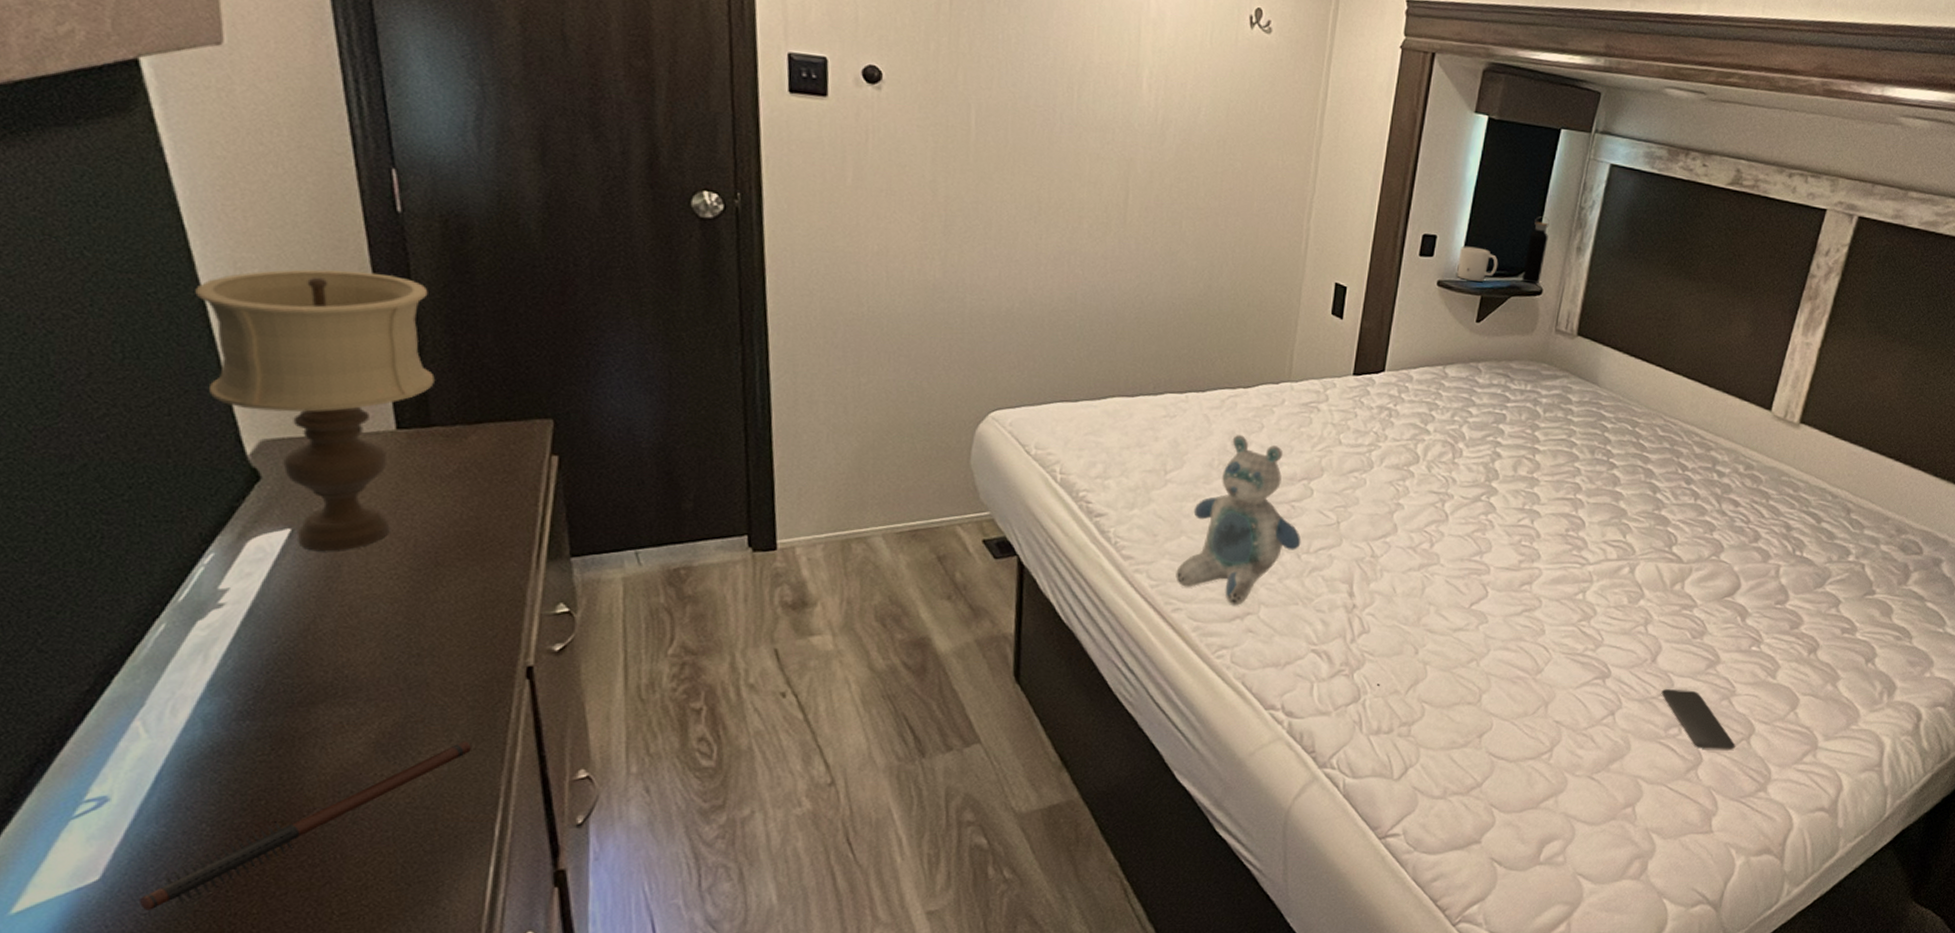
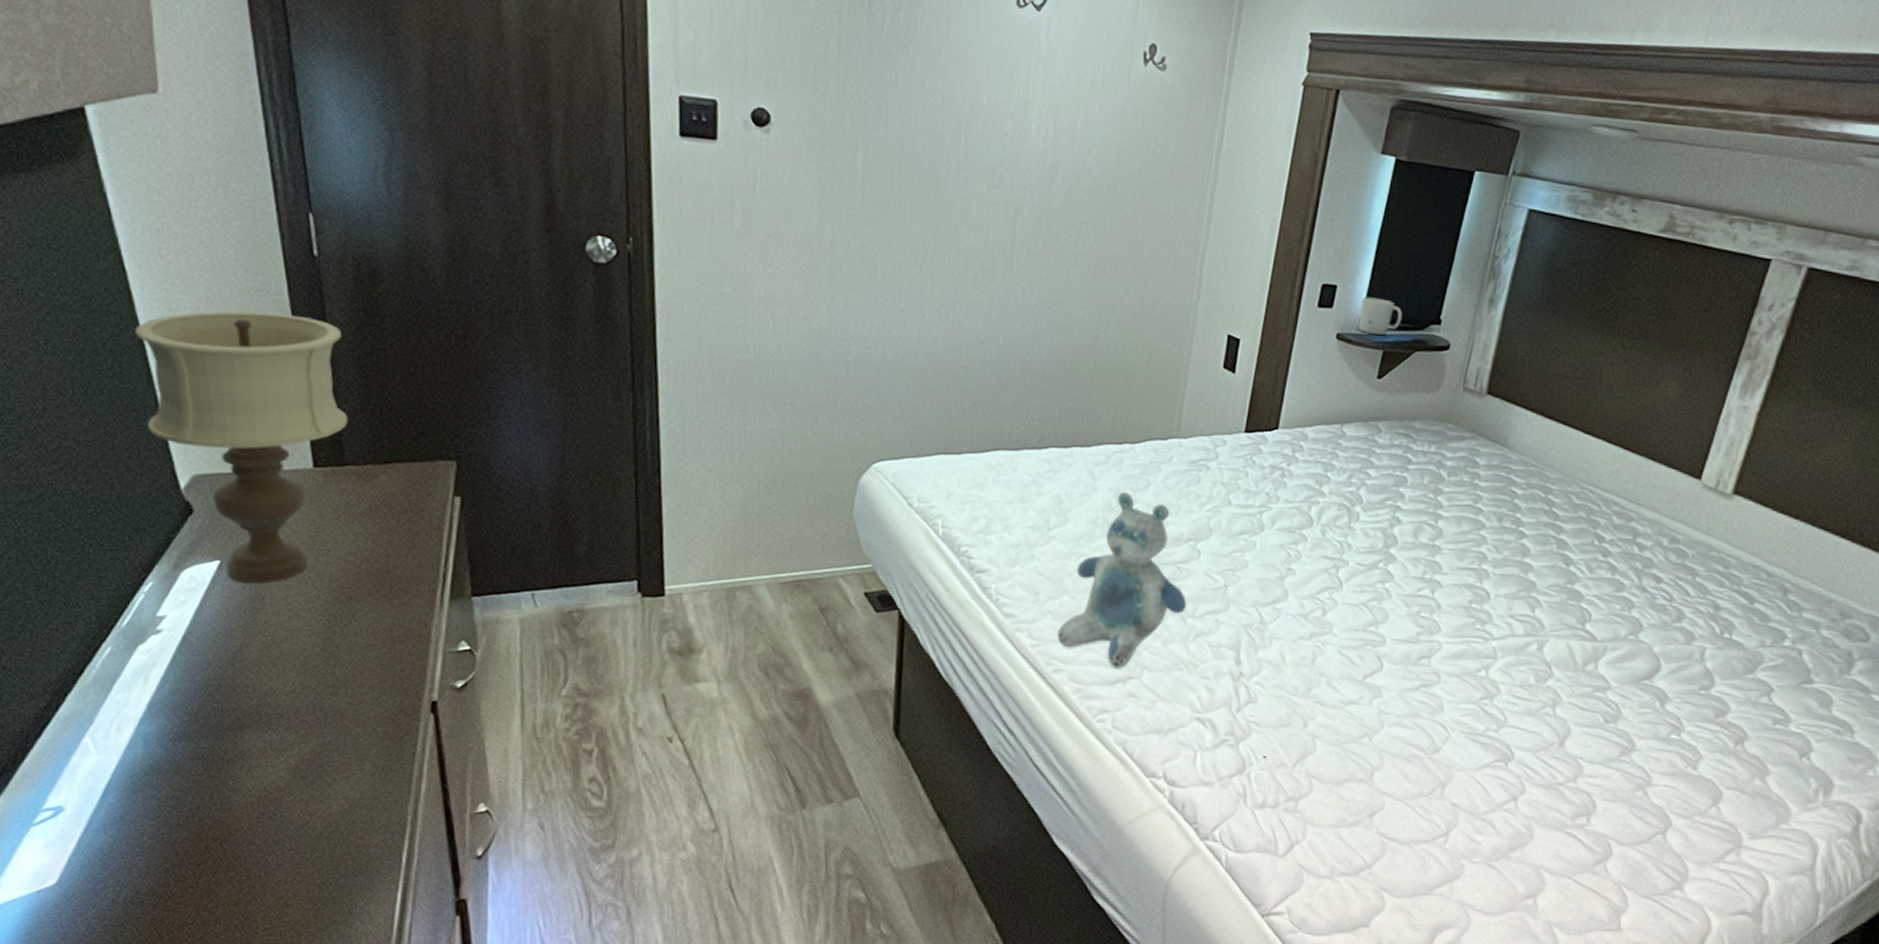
hairbrush: present [140,741,471,910] -> none [91,770,381,915]
water bottle: present [1522,216,1550,283] -> none [1428,265,1460,338]
smartphone: present [1661,689,1736,750] -> none [1569,775,1650,844]

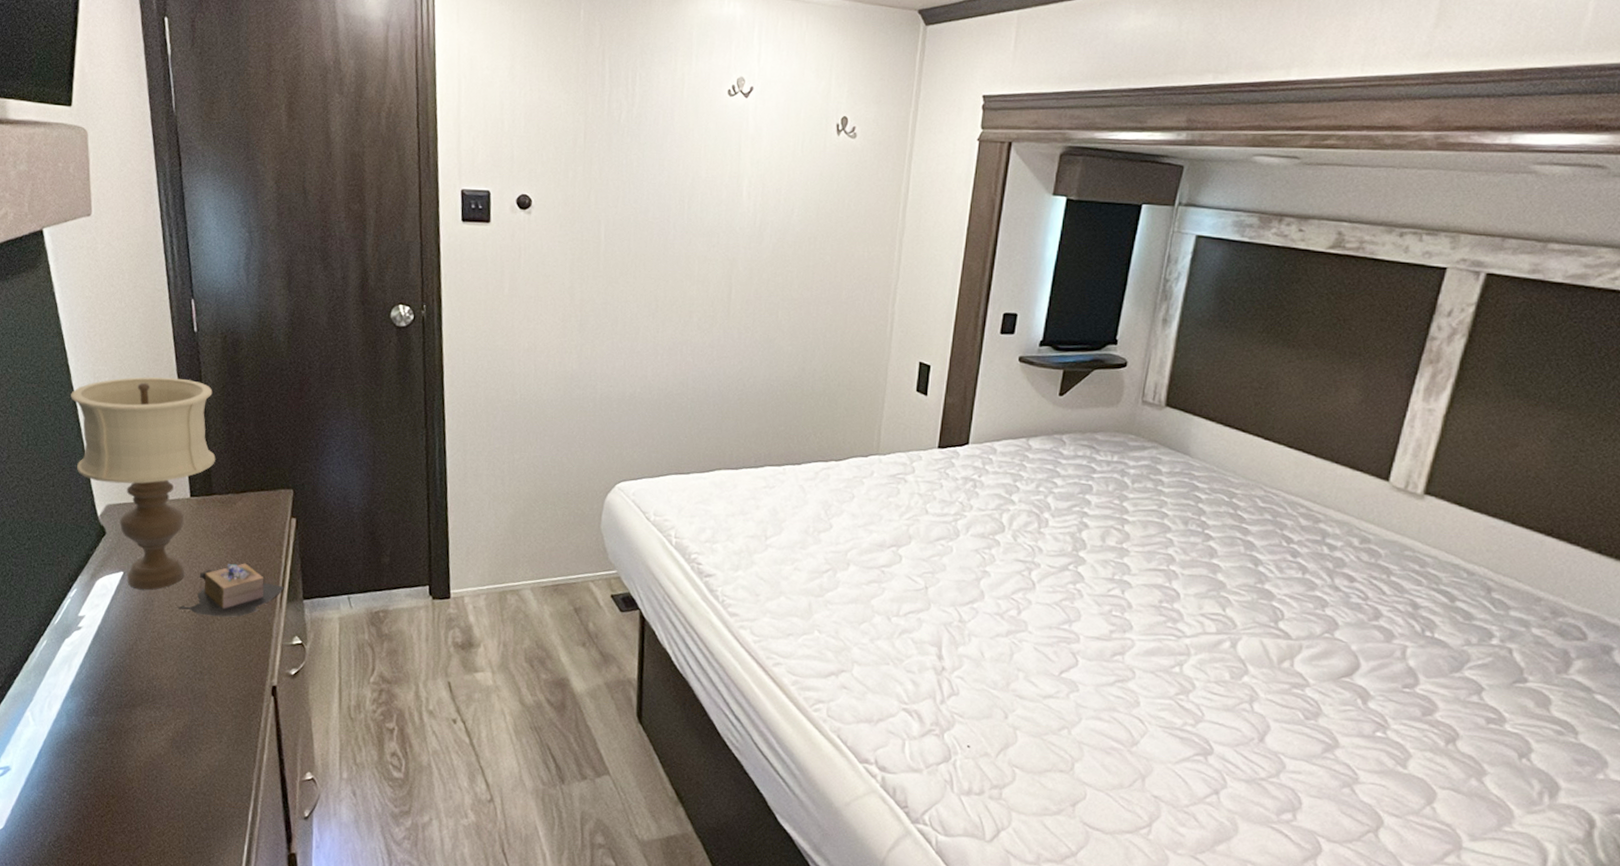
jewelry box: none [298,551,446,618] -> present [177,563,284,618]
polar bear: present [1057,492,1187,669] -> none [776,504,891,663]
mug: present [1357,296,1403,335] -> none [1038,322,1081,356]

